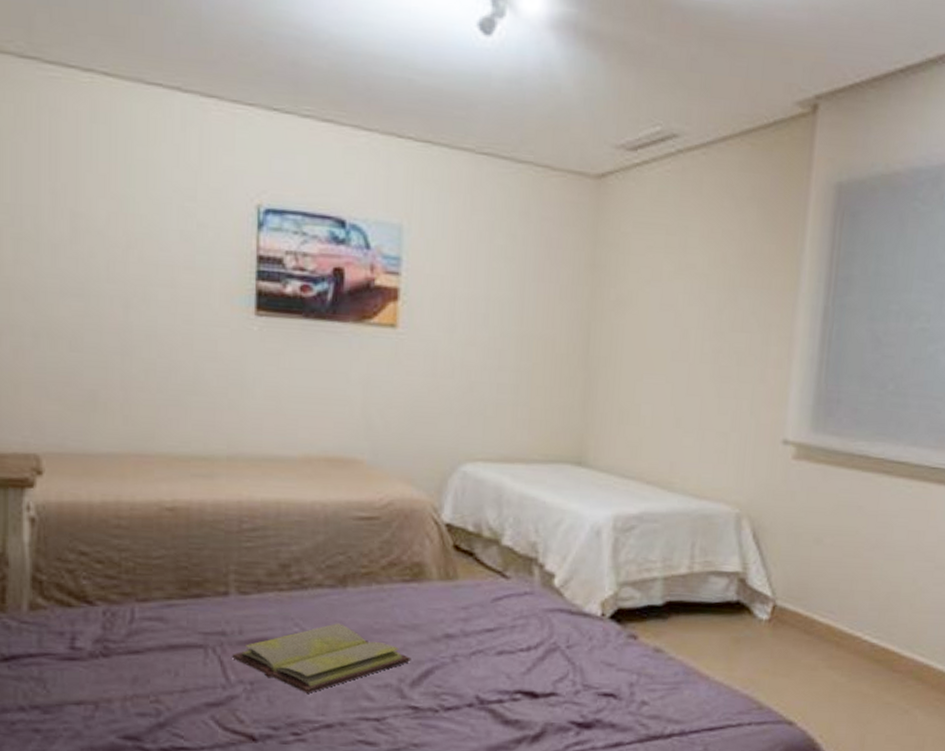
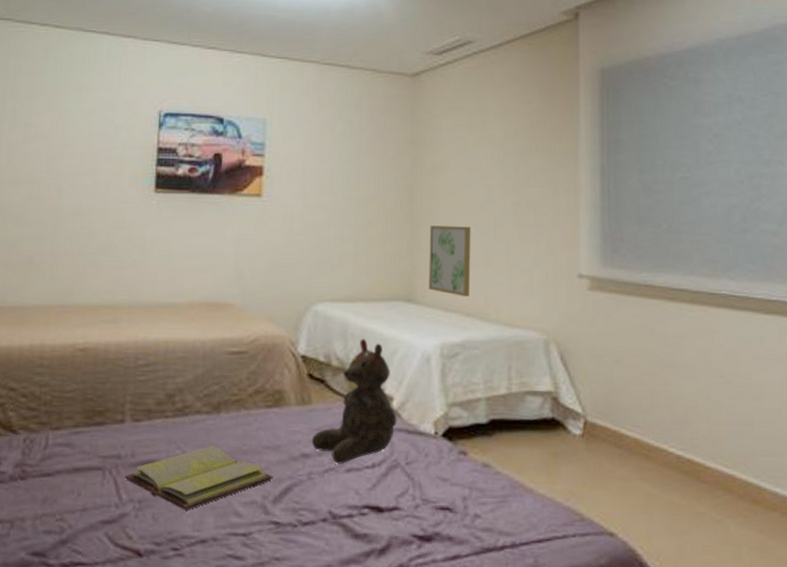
teddy bear: none [456,506,559,646] -> present [311,338,397,464]
wall art: none [603,374,660,461] -> present [429,225,471,297]

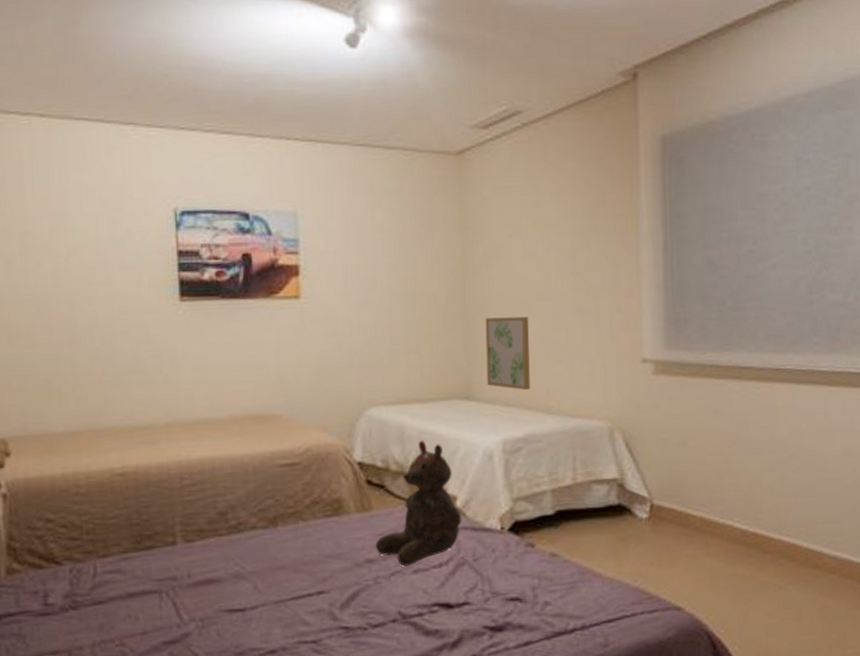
diary: present [125,445,273,511] -> none [183,559,339,624]

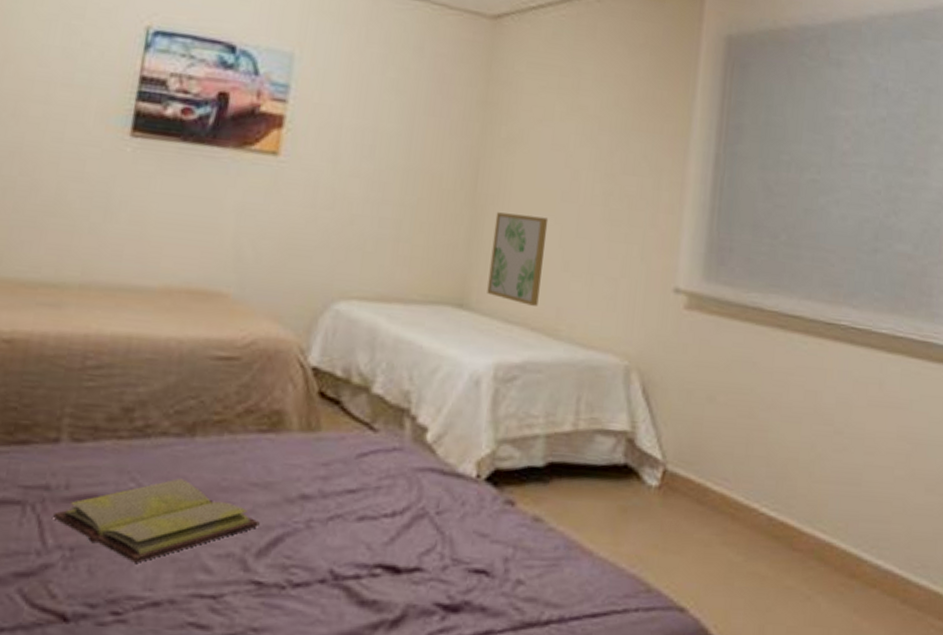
diary: none [183,559,339,624] -> present [53,478,260,563]
teddy bear: present [375,440,462,566] -> none [315,350,431,511]

